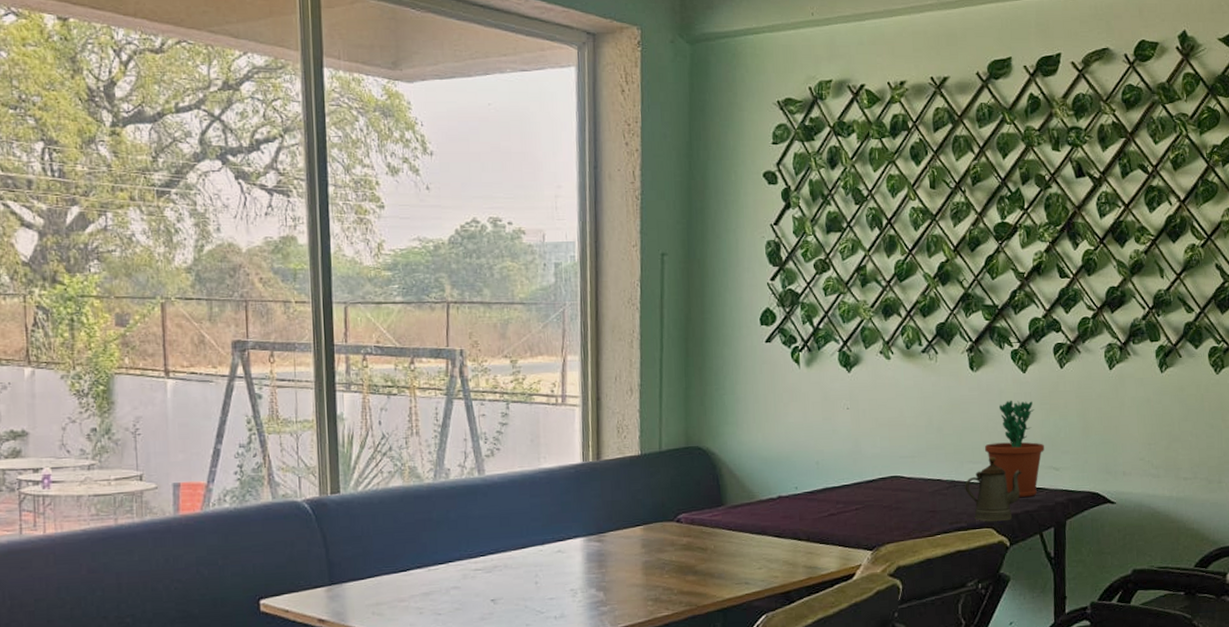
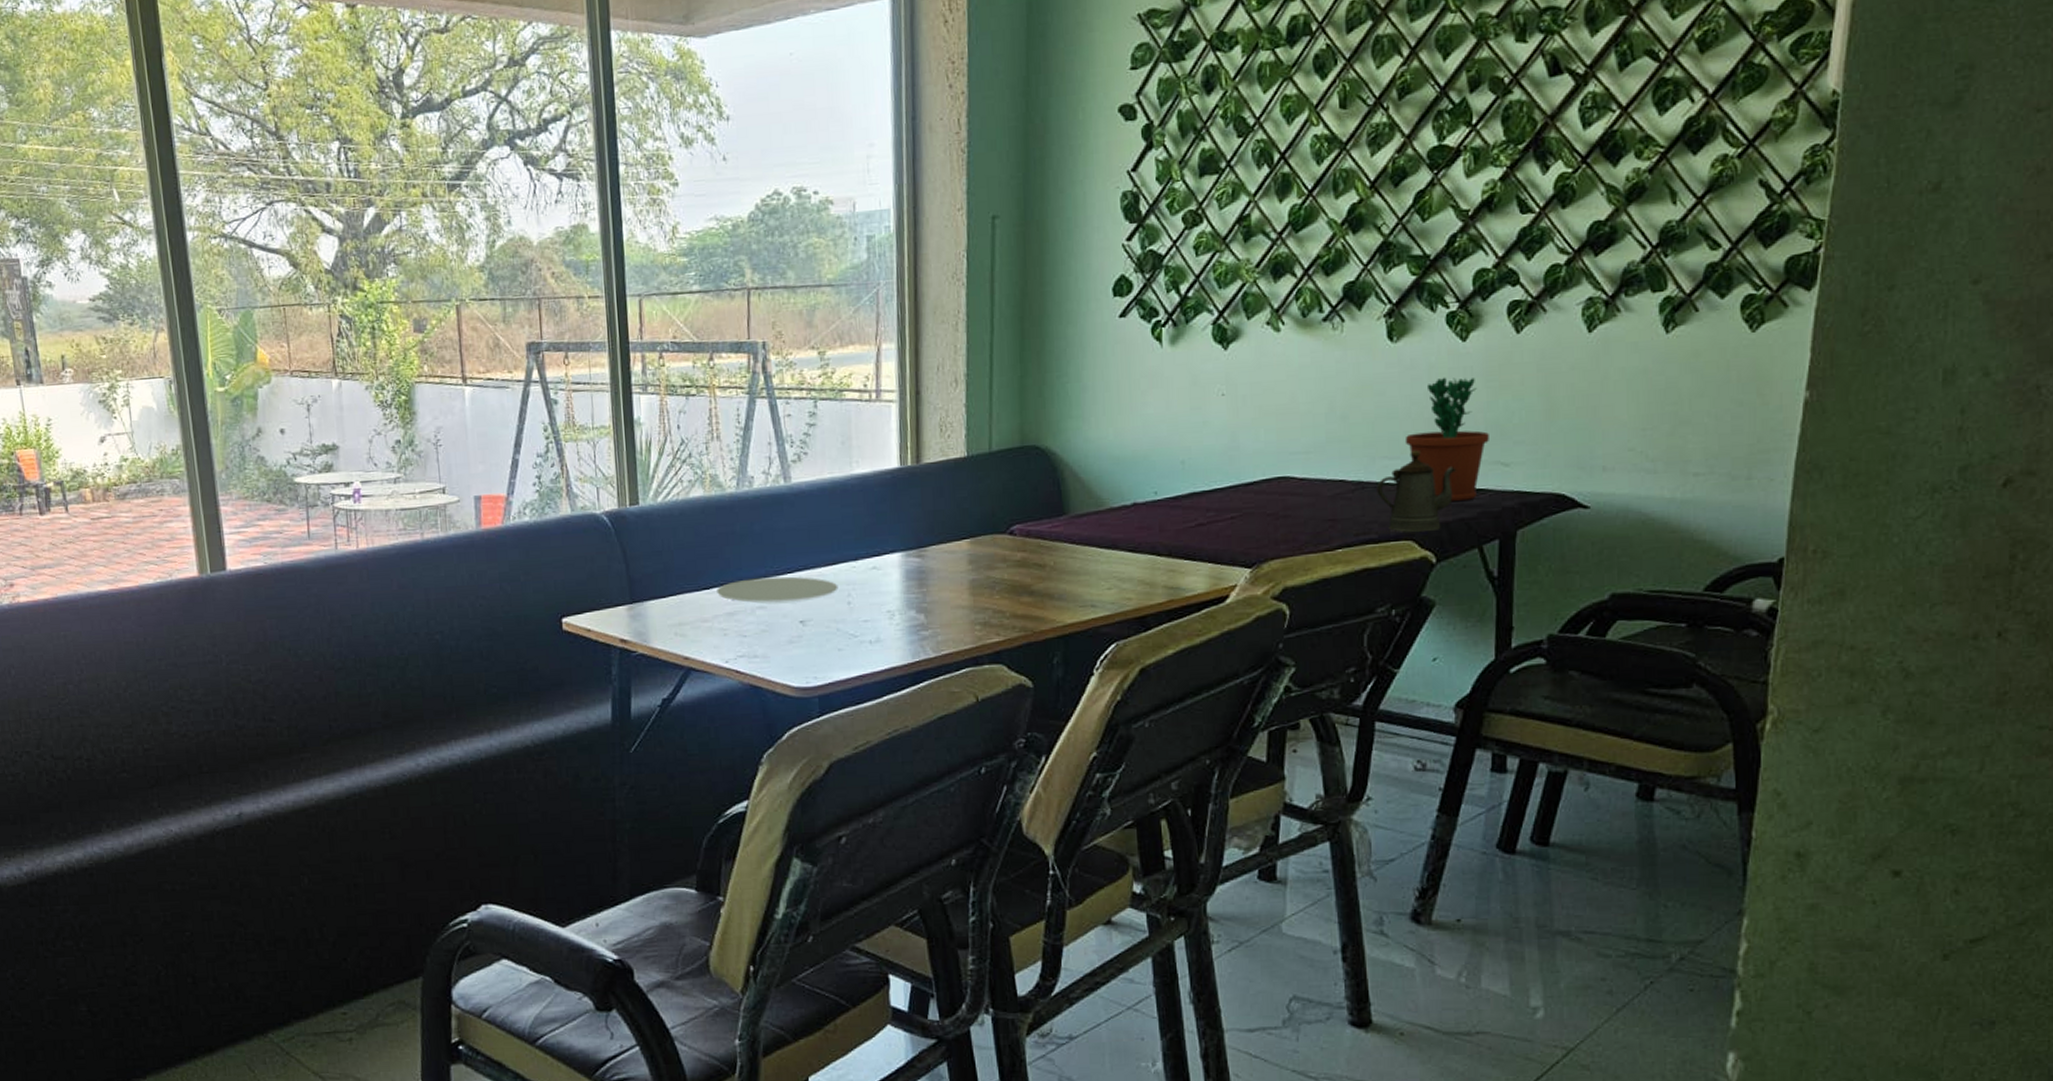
plate: none [413,559,527,585] -> present [717,576,838,605]

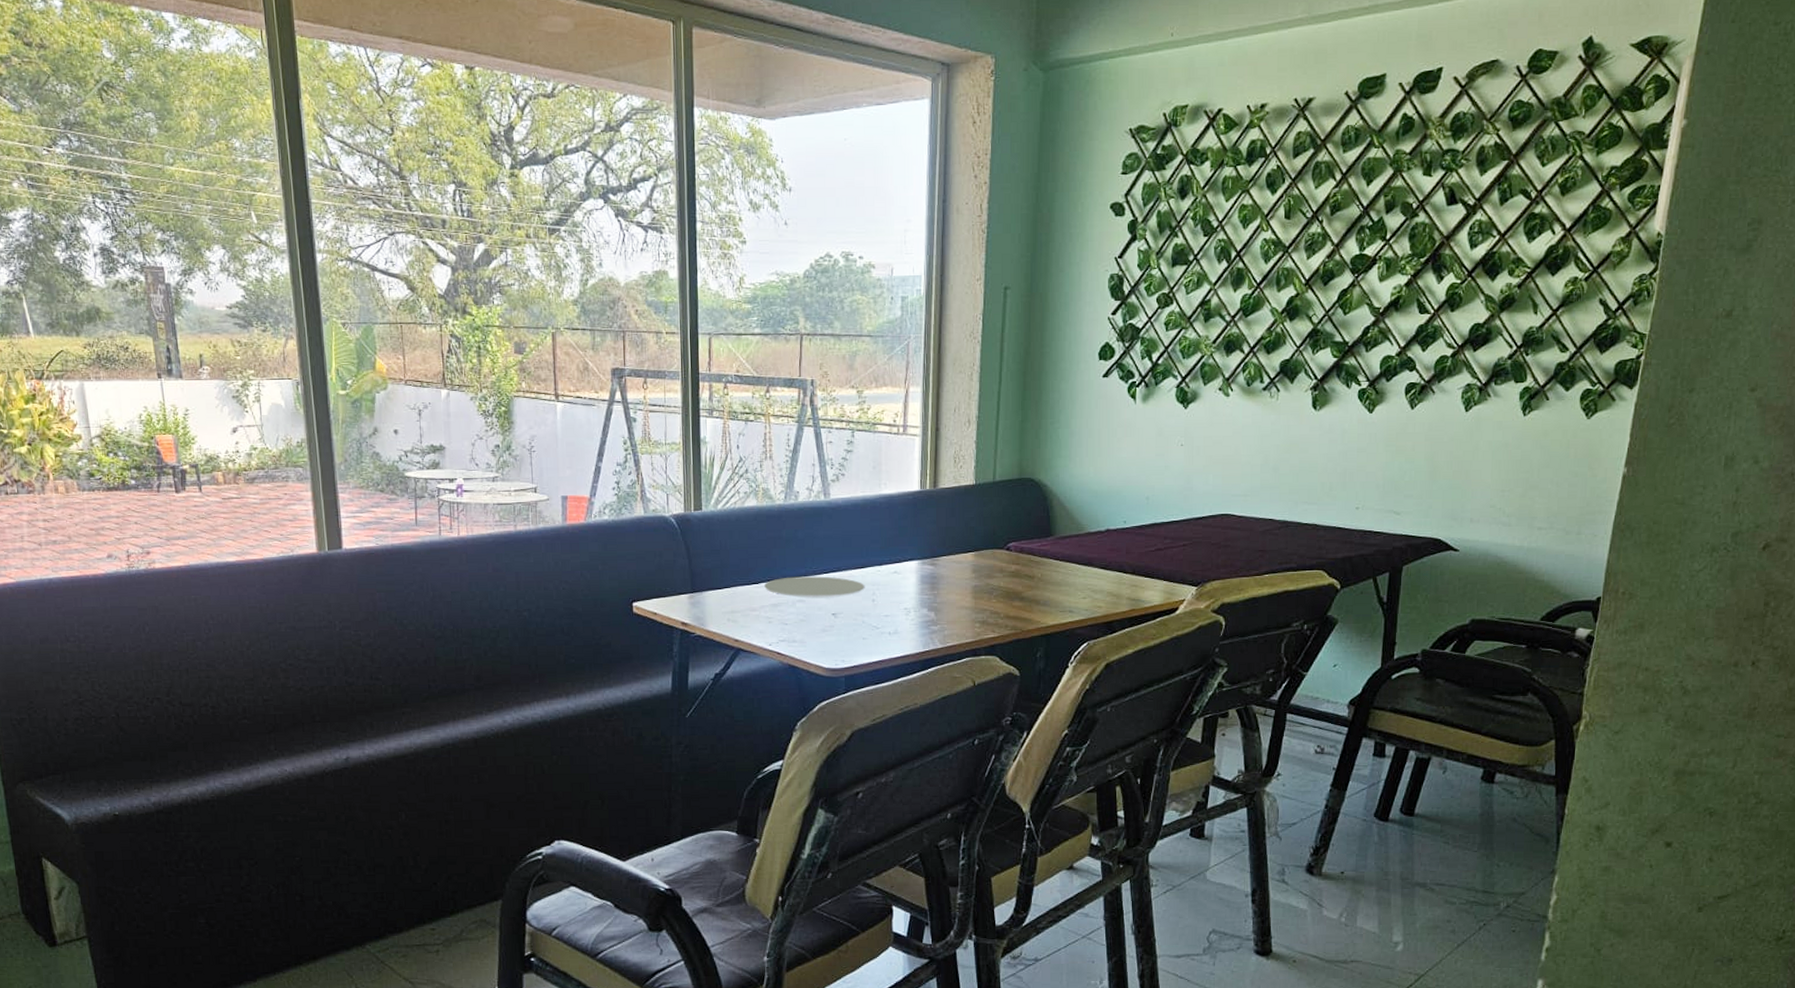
coffee pot: present [1376,449,1457,533] -> none [1297,498,1360,564]
flower pot: present [1404,377,1489,502] -> none [1321,440,1386,541]

